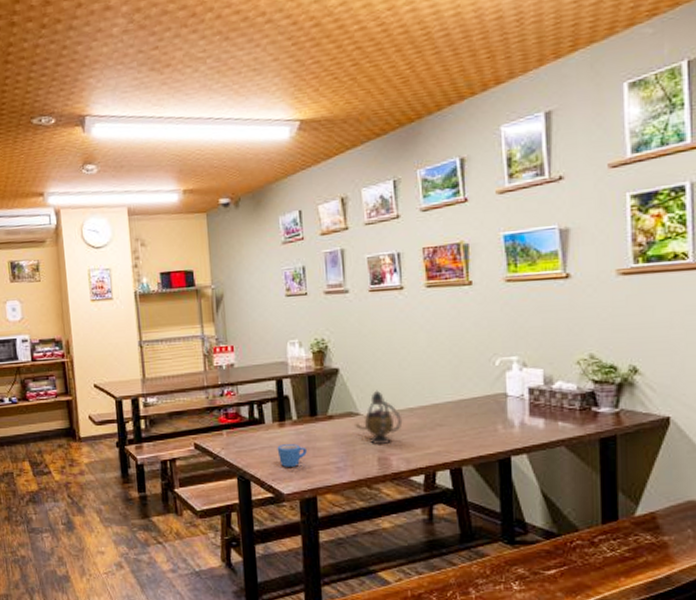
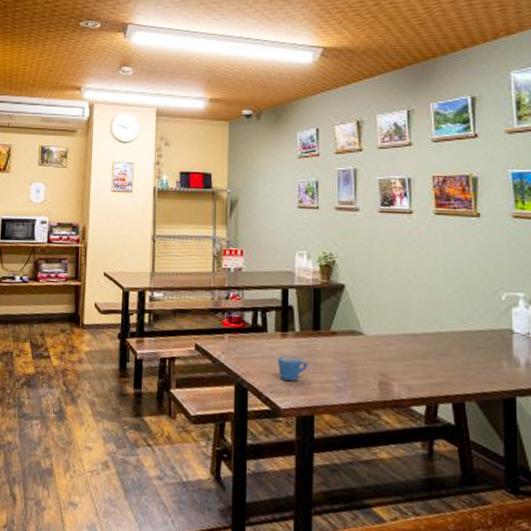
teapot: present [355,390,403,444] -> none [357,311,406,368]

